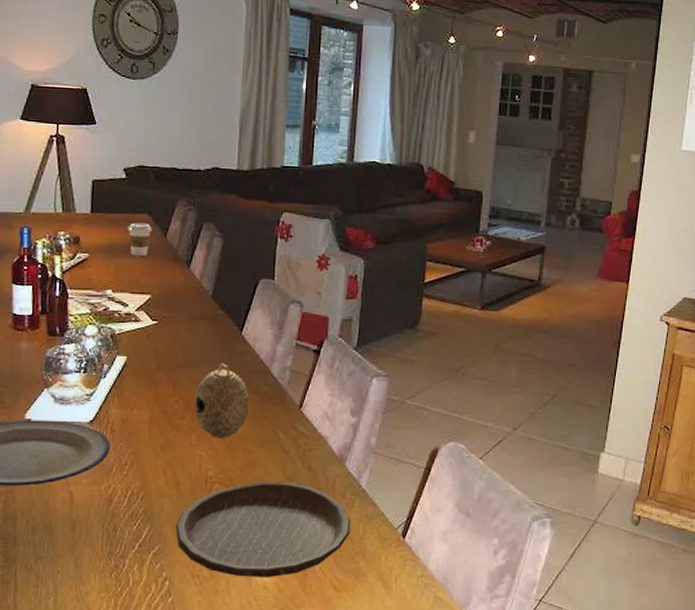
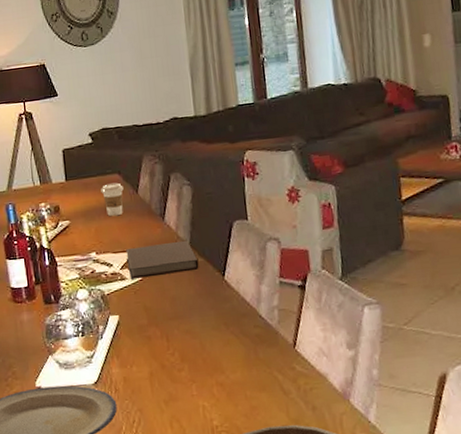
notebook: none [144,290,218,323] -> present [126,240,199,279]
decorative ball: present [195,362,249,438] -> none [189,310,244,387]

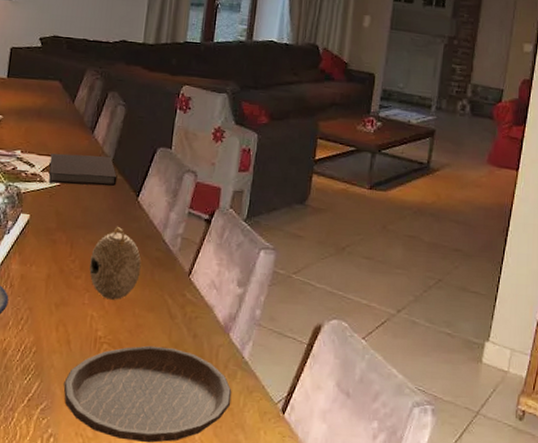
coffee cup: present [101,182,124,216] -> none [39,88,62,120]
decorative ball: none [189,310,244,387] -> present [89,226,141,300]

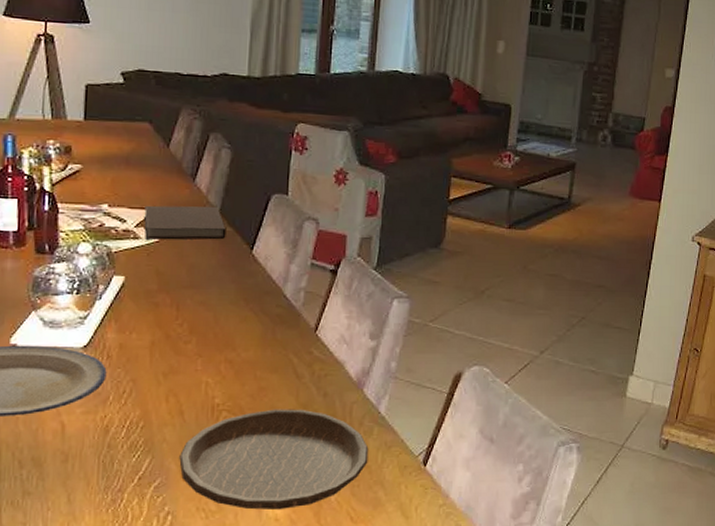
decorative ball: present [89,226,141,300] -> none [200,283,260,364]

